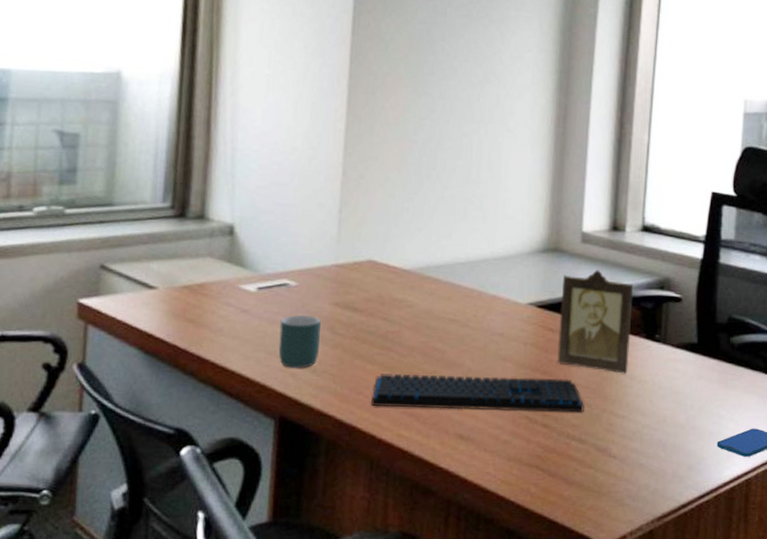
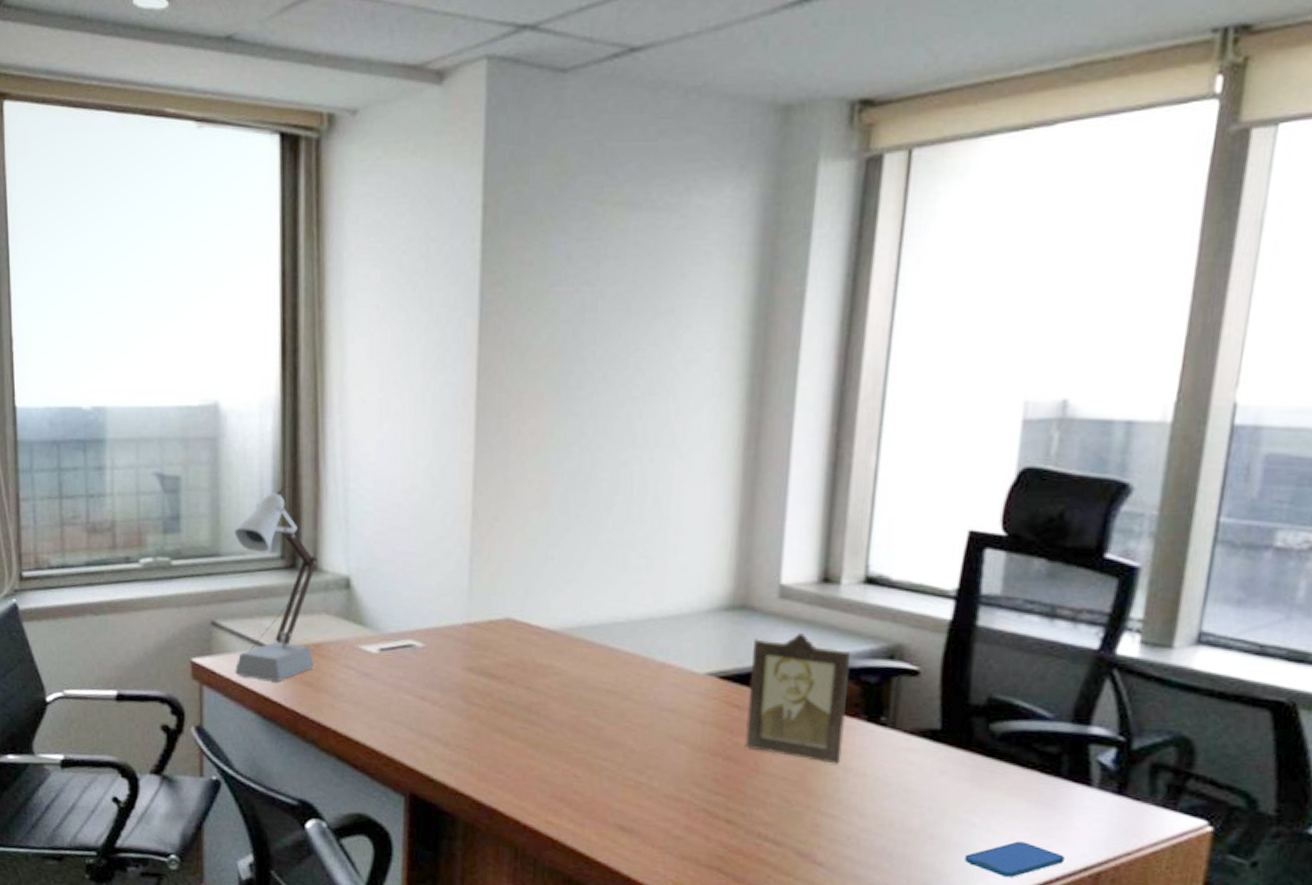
desk lamp: none [121,144,205,319] -> present [234,485,318,681]
mug: present [278,315,321,368] -> none [406,681,453,741]
keyboard: present [370,374,584,413] -> none [512,751,781,809]

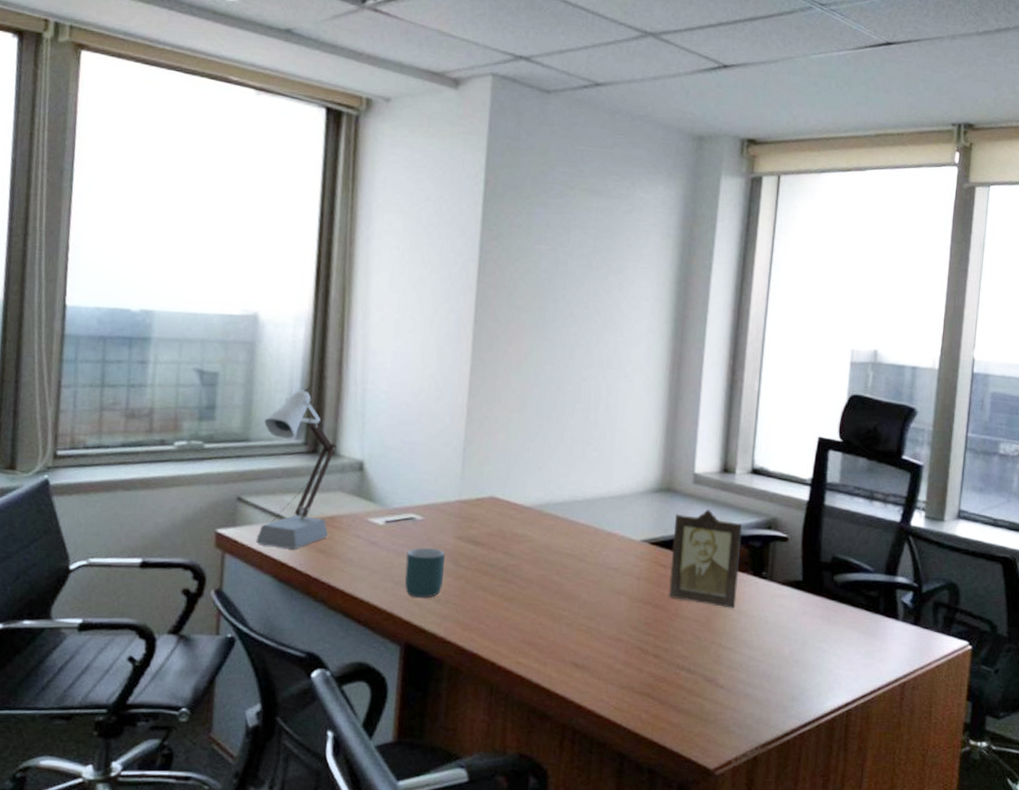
mug: none [406,681,453,741] -> present [404,548,445,598]
smartphone: present [964,841,1065,877] -> none [819,662,883,689]

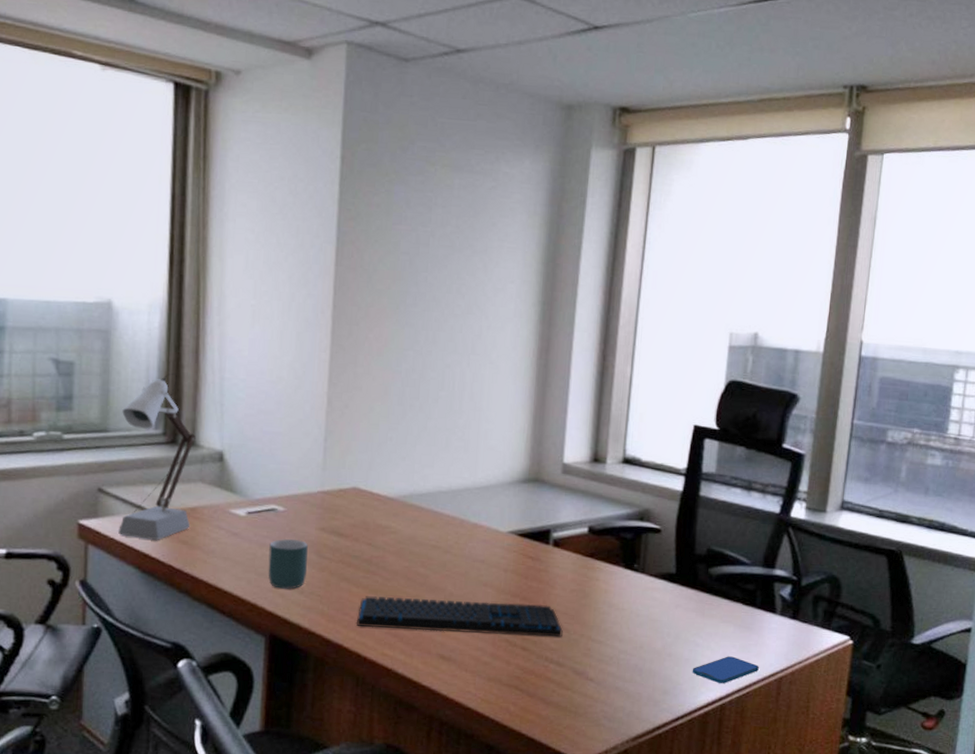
keyboard: none [491,604,694,645] -> present [356,596,563,637]
photo frame: present [668,510,742,609] -> none [537,501,613,602]
smartphone: none [819,662,883,689] -> present [692,656,759,683]

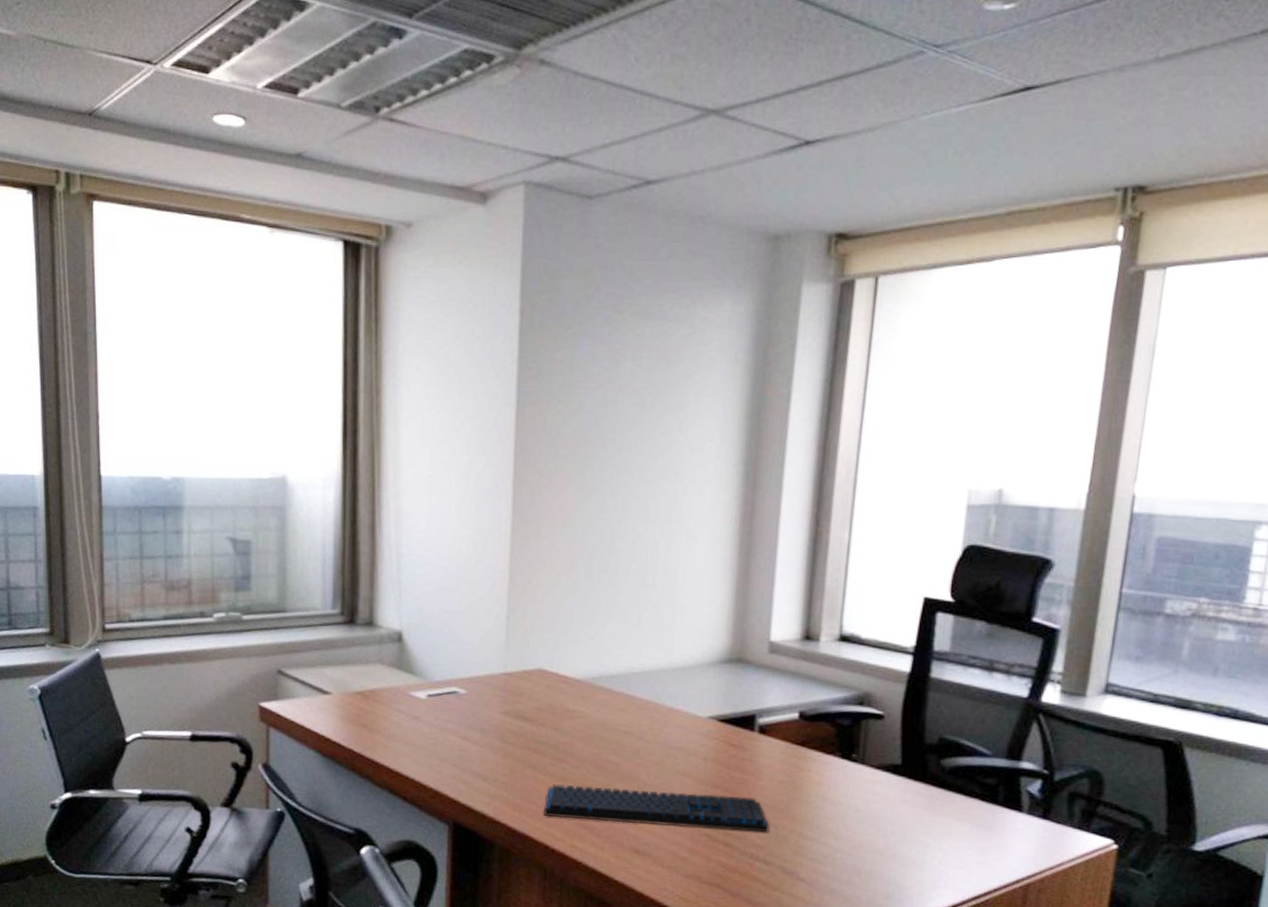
desk lamp: present [118,373,196,540] -> none [299,549,373,723]
mug: present [268,539,308,589] -> none [450,723,491,776]
smartphone: present [692,656,759,683] -> none [920,858,1001,889]

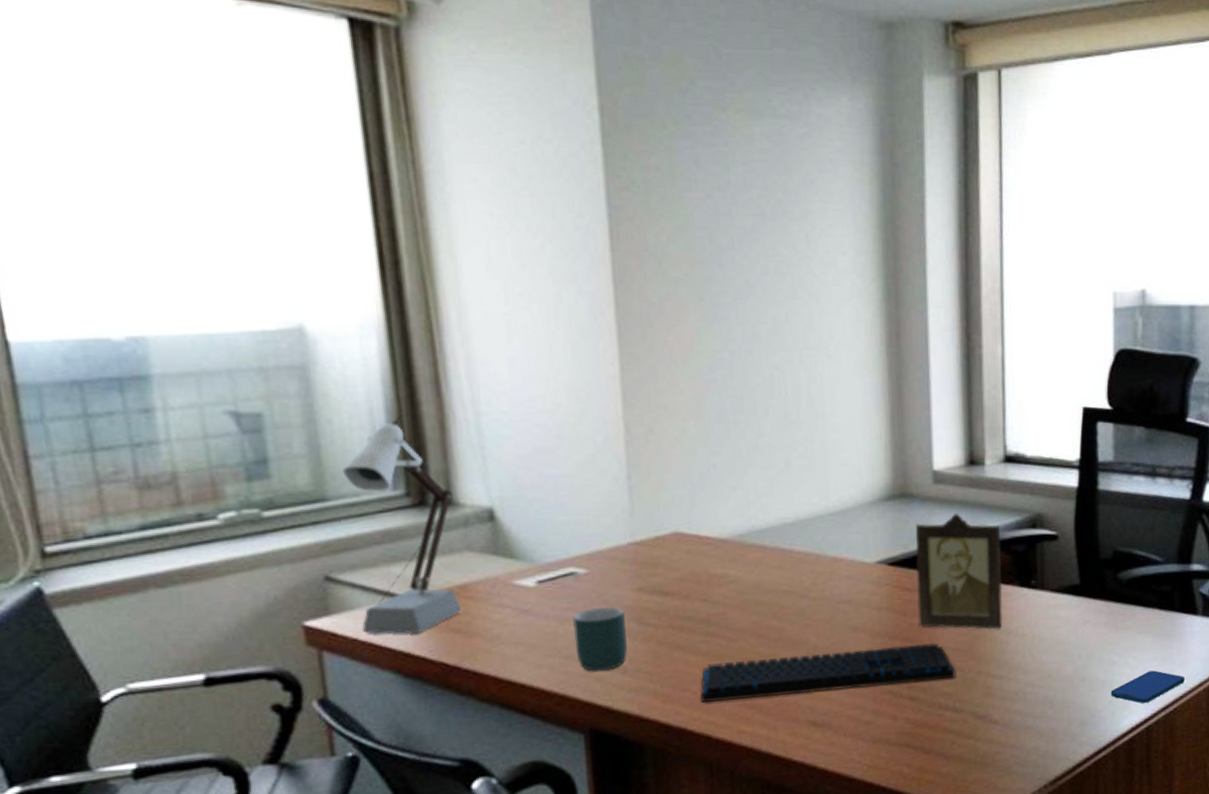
desk lamp: none [299,549,373,723] -> present [342,413,463,634]
mug: none [450,723,491,776] -> present [573,607,628,671]
photo frame: none [740,683,828,795] -> present [915,514,1003,630]
smartphone: none [920,858,1001,889] -> present [1110,670,1185,703]

